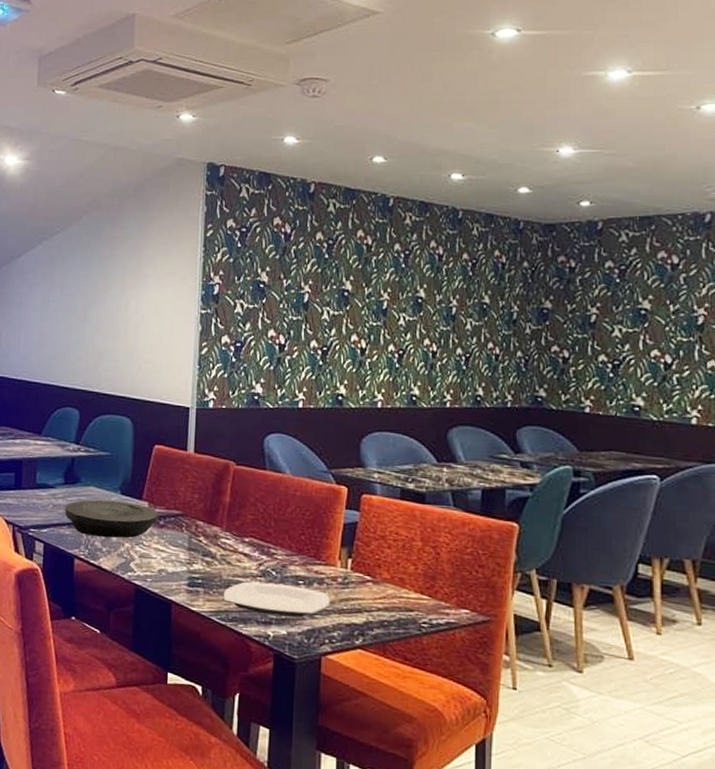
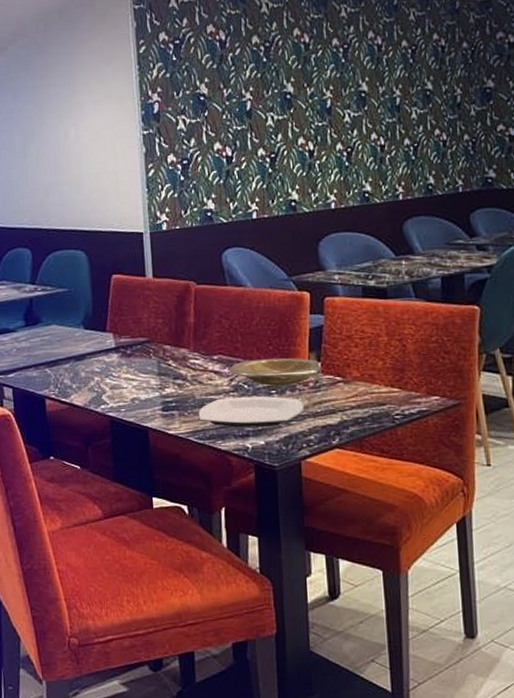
plate: present [64,500,159,539] -> none [29,336,125,375]
plate: none [259,547,352,578] -> present [229,357,322,387]

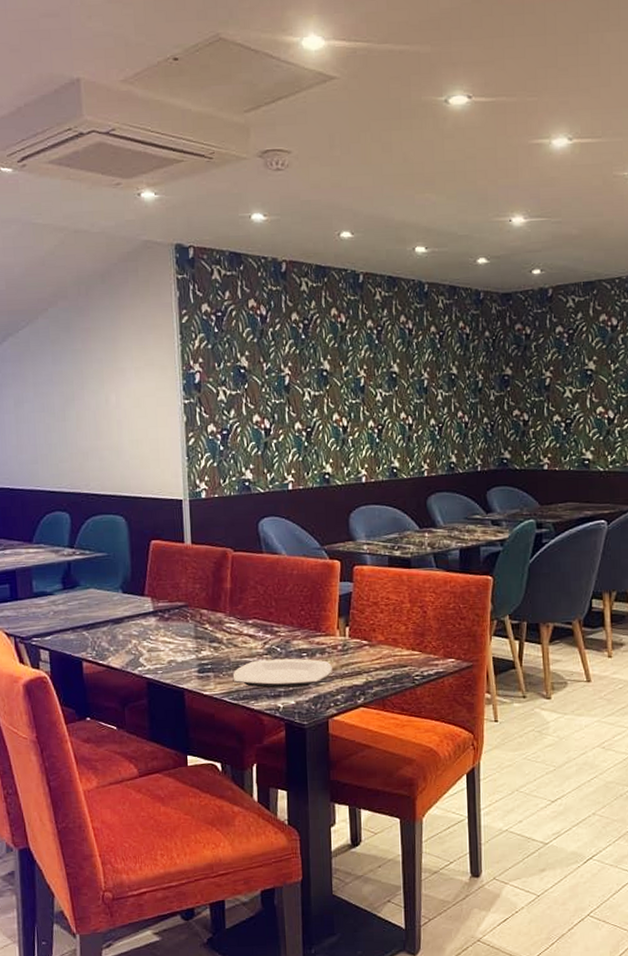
plate: present [229,357,322,387] -> none [263,622,350,650]

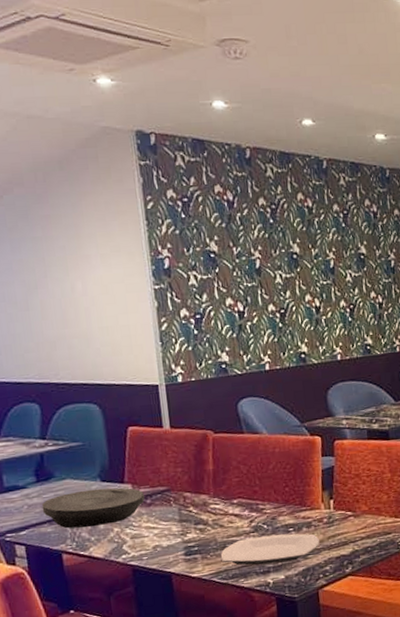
plate: none [66,599,163,638] -> present [41,488,145,529]

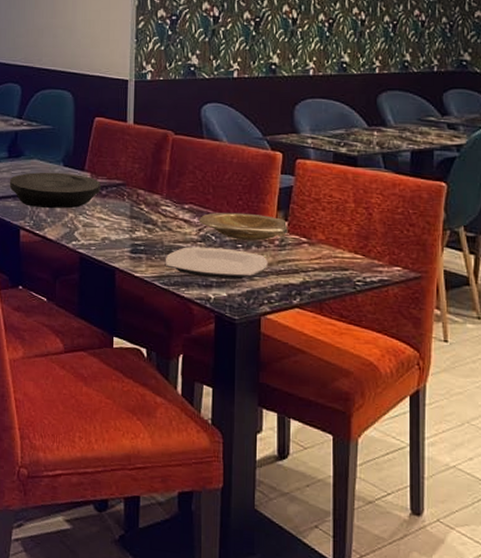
plate: none [248,497,334,525] -> present [198,212,288,242]

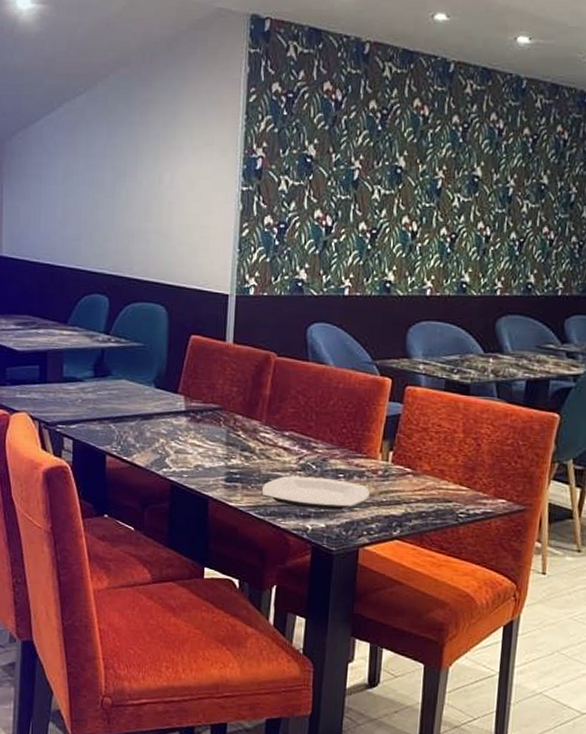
plate: present [9,172,101,209] -> none [94,393,195,434]
plate: present [198,212,288,242] -> none [299,440,393,471]

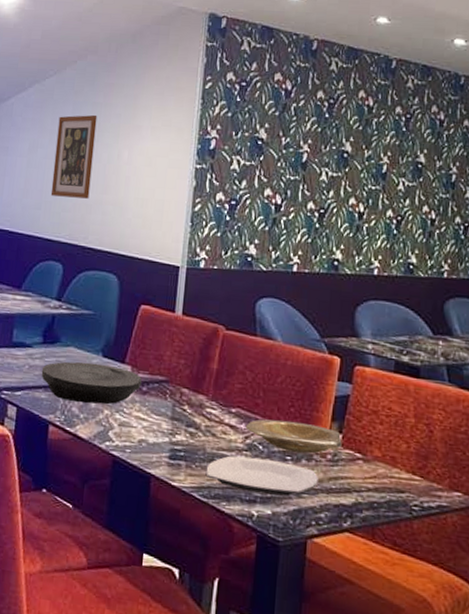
wall art: none [90,135,135,228] -> present [50,114,98,199]
plate: none [94,393,195,434] -> present [41,361,142,405]
plate: none [299,440,393,471] -> present [245,419,342,454]

